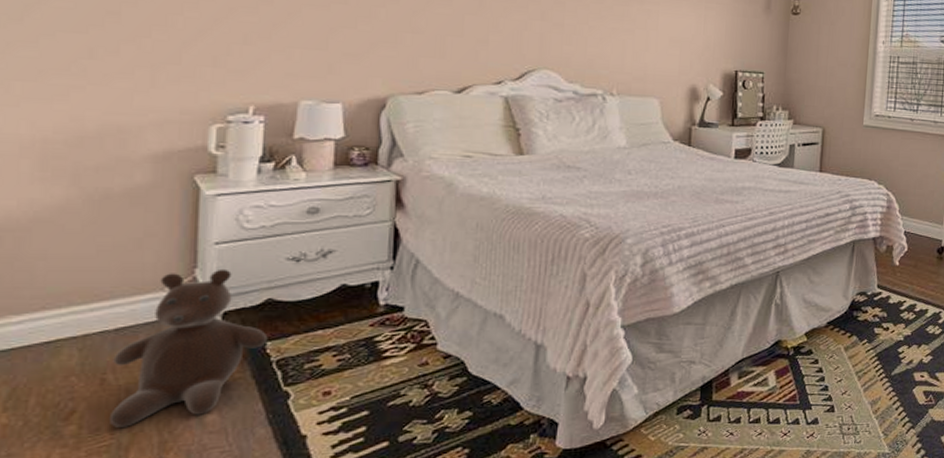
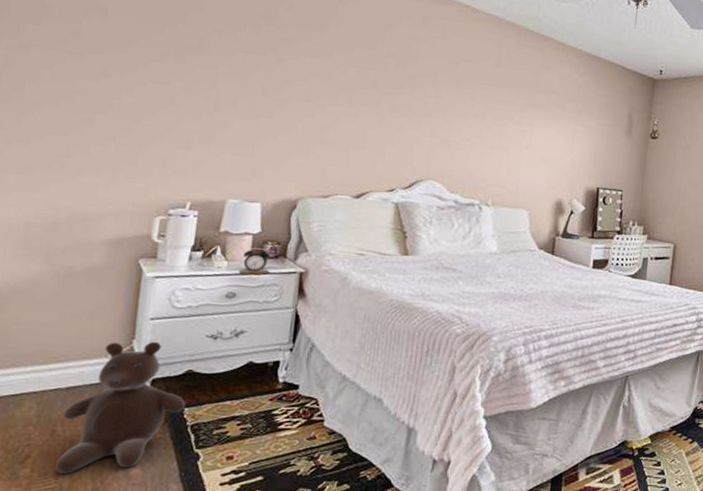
alarm clock: none [321,155,358,187] -> present [239,248,270,276]

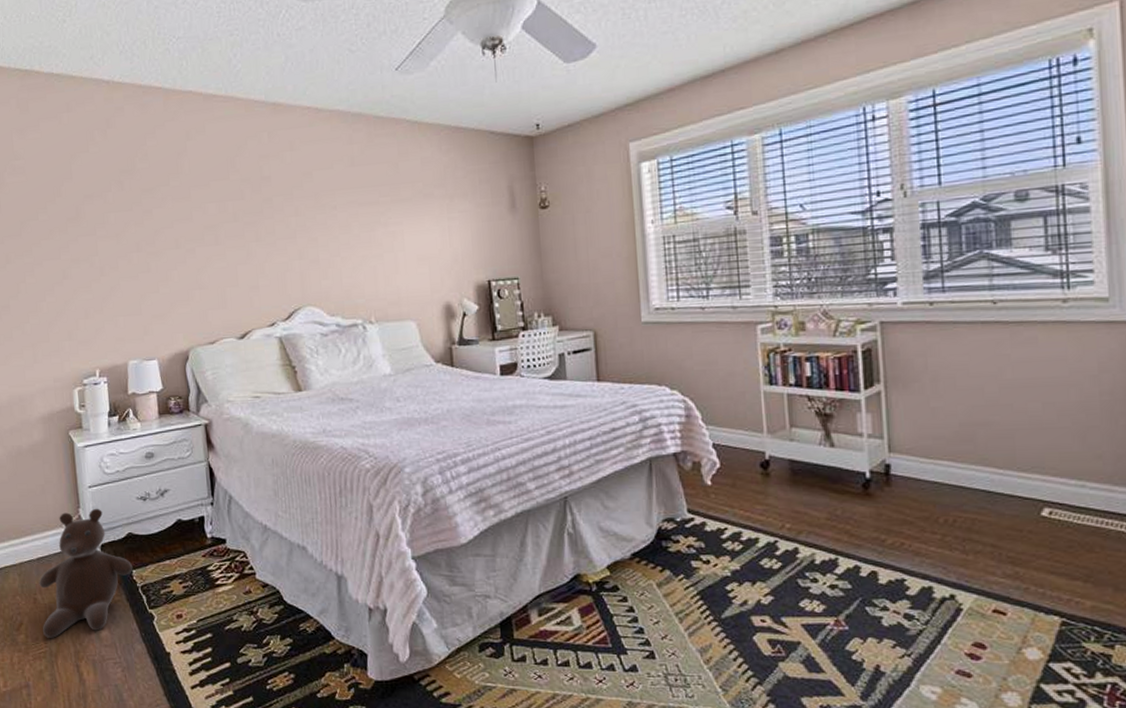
alarm clock: present [239,248,270,276] -> none [152,405,177,434]

